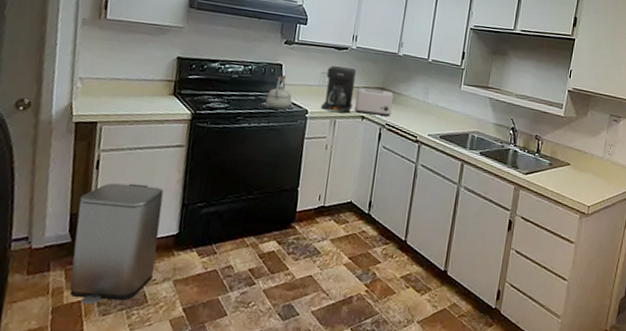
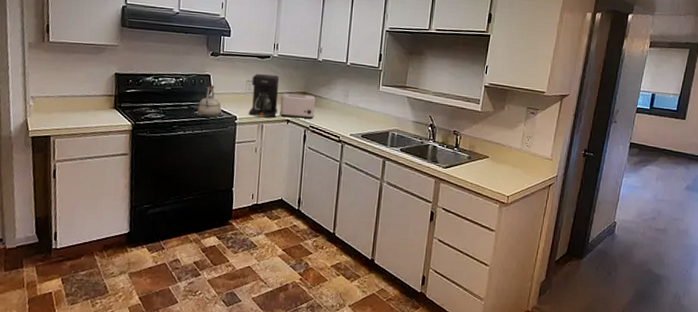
pedal bin: present [69,183,164,305] -> none [41,189,114,296]

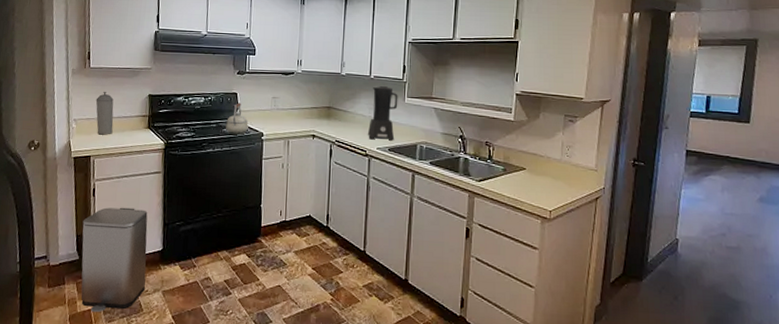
pedal bin: none [41,189,114,296] -> present [81,207,148,313]
canister: none [55,67,76,115] -> present [95,91,114,135]
coffee maker: present [248,74,280,117] -> none [274,90,304,133]
toaster: present [279,93,318,119] -> none [305,108,342,133]
blender: none [341,73,373,128] -> present [367,86,398,141]

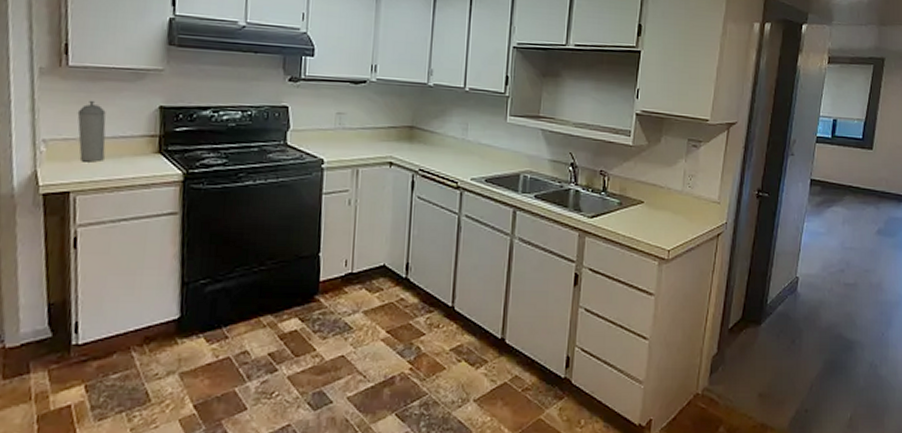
pedal bin: present [81,207,148,313] -> none [55,262,158,409]
kettle: present [225,103,249,136] -> none [270,119,304,163]
blender: present [367,86,398,141] -> none [459,101,499,170]

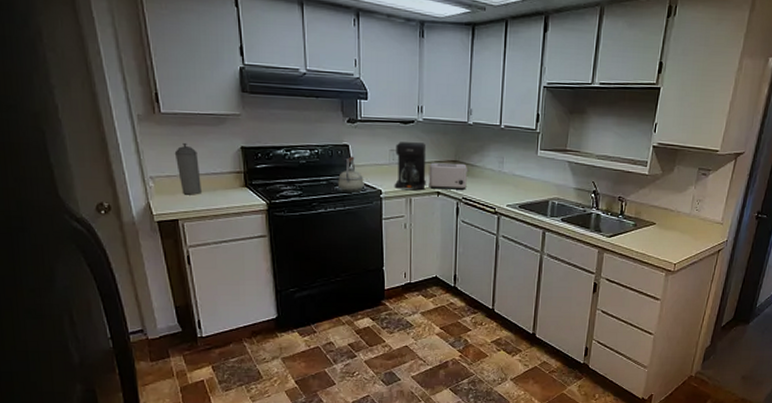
kettle: none [270,119,304,163] -> present [337,156,364,194]
coffee maker: none [338,104,379,159] -> present [394,142,427,190]
toaster: none [379,128,428,160] -> present [428,162,470,190]

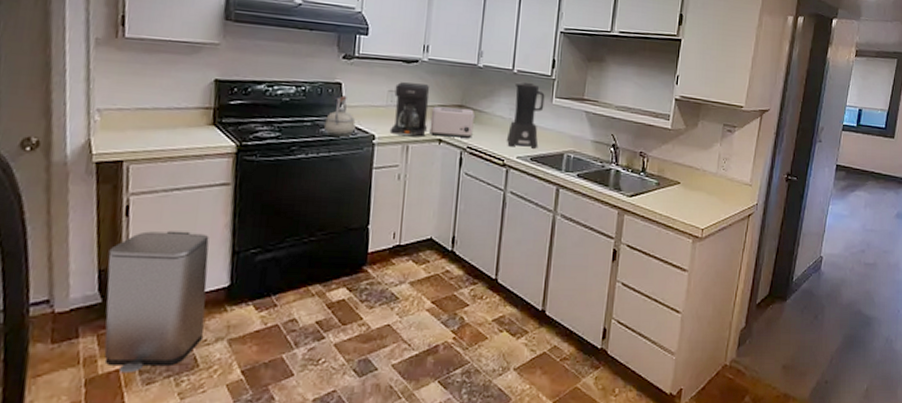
canister: present [174,142,202,195] -> none [132,71,161,133]
pedal bin: none [180,275,262,383] -> present [103,230,209,374]
blender: none [496,137,531,197] -> present [506,83,545,149]

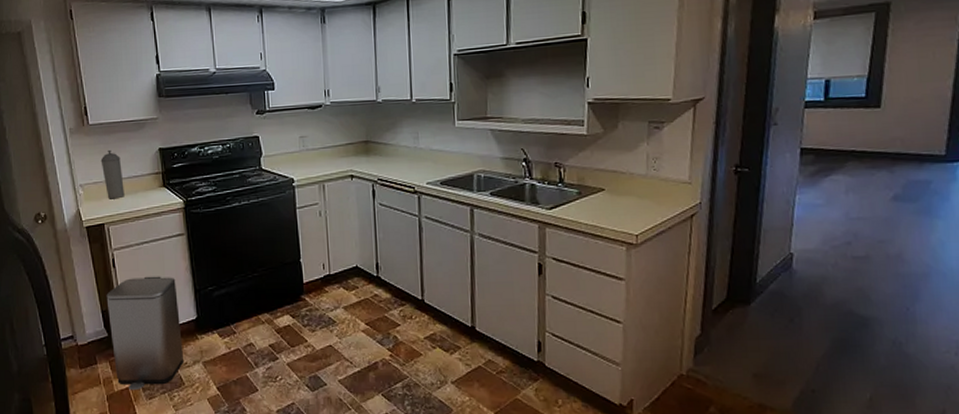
canister: none [132,71,161,133] -> present [100,149,125,199]
kettle: present [323,95,356,138] -> none [249,147,276,185]
coffee maker: present [389,82,430,136] -> none [305,126,338,176]
toaster: present [429,106,477,138] -> none [340,143,383,172]
blender: present [506,83,545,149] -> none [414,110,447,174]

